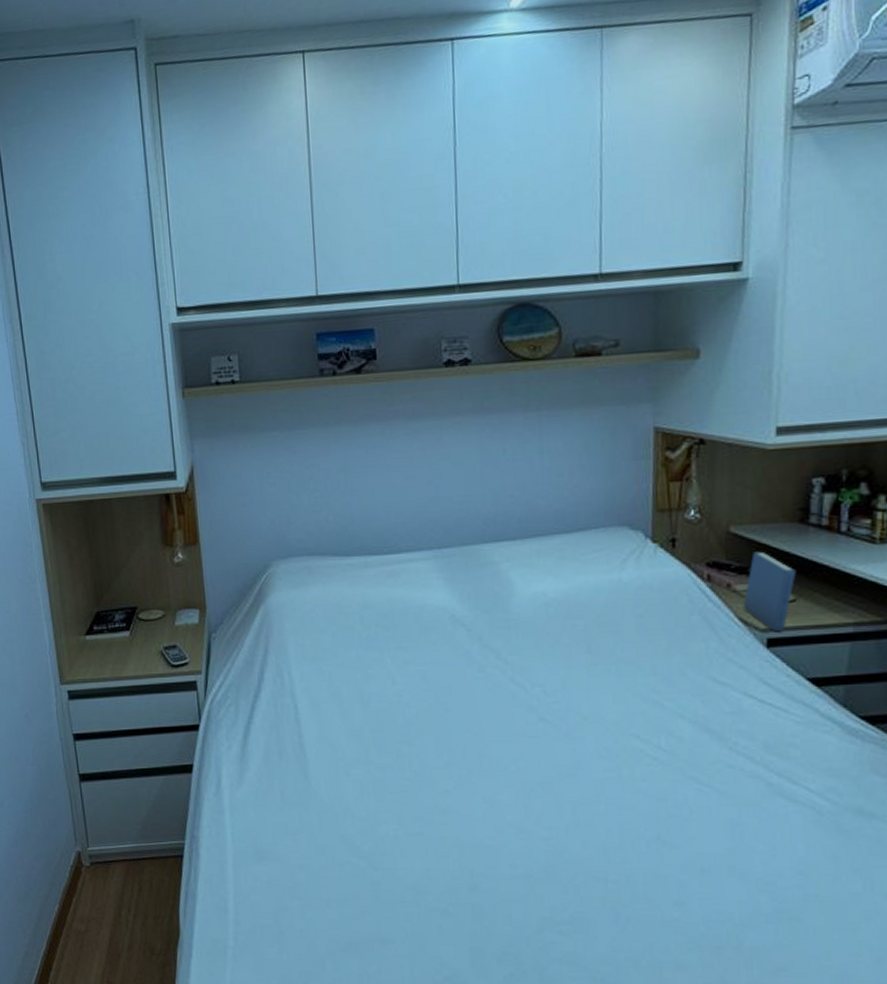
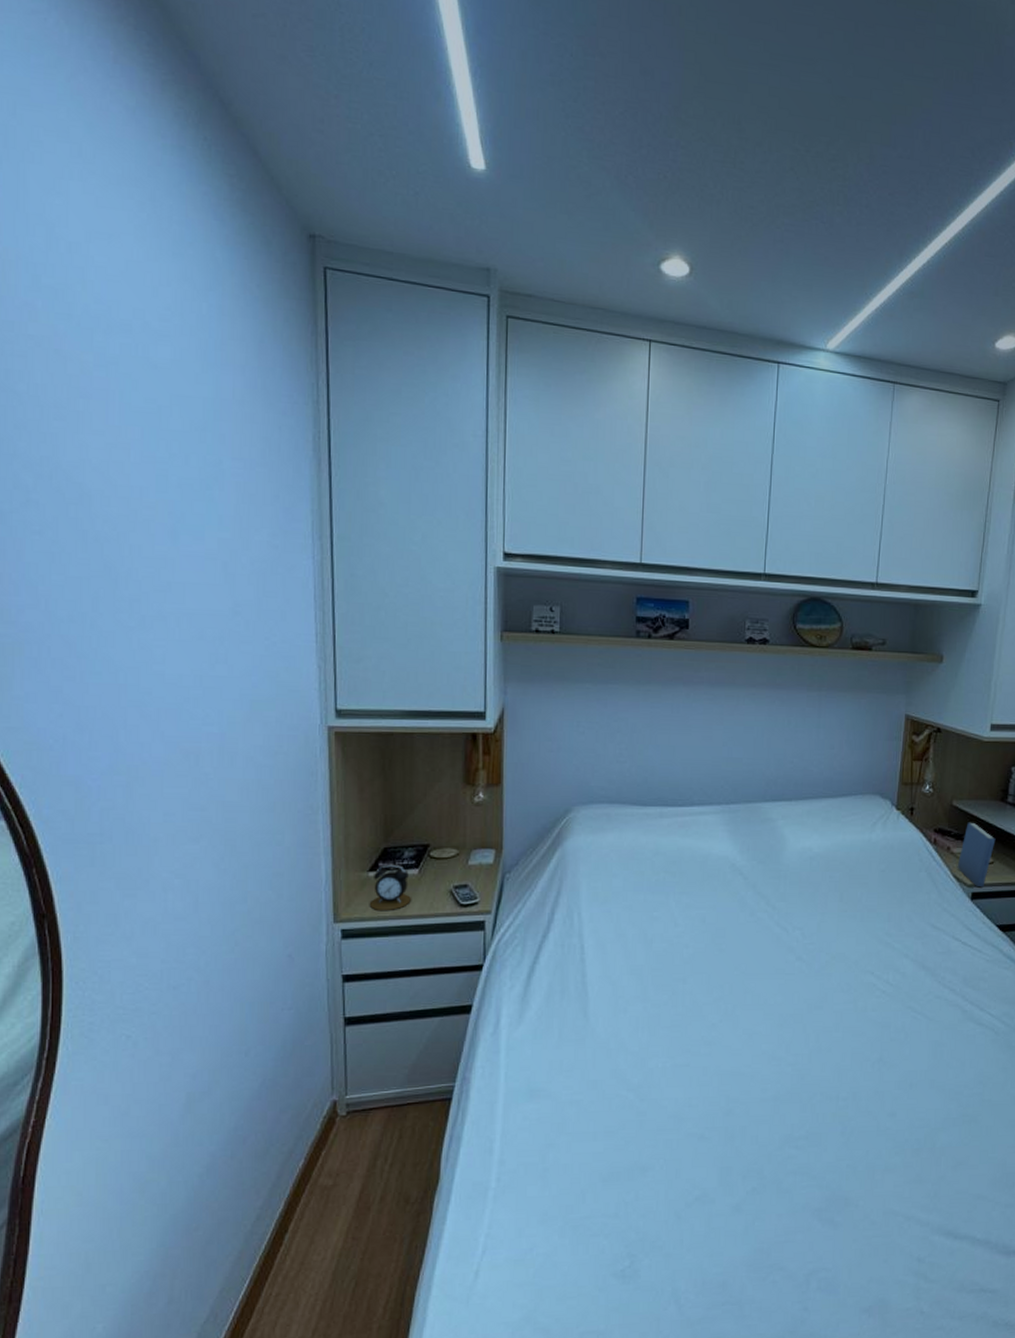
alarm clock: none [90,628,126,673] -> present [370,865,411,912]

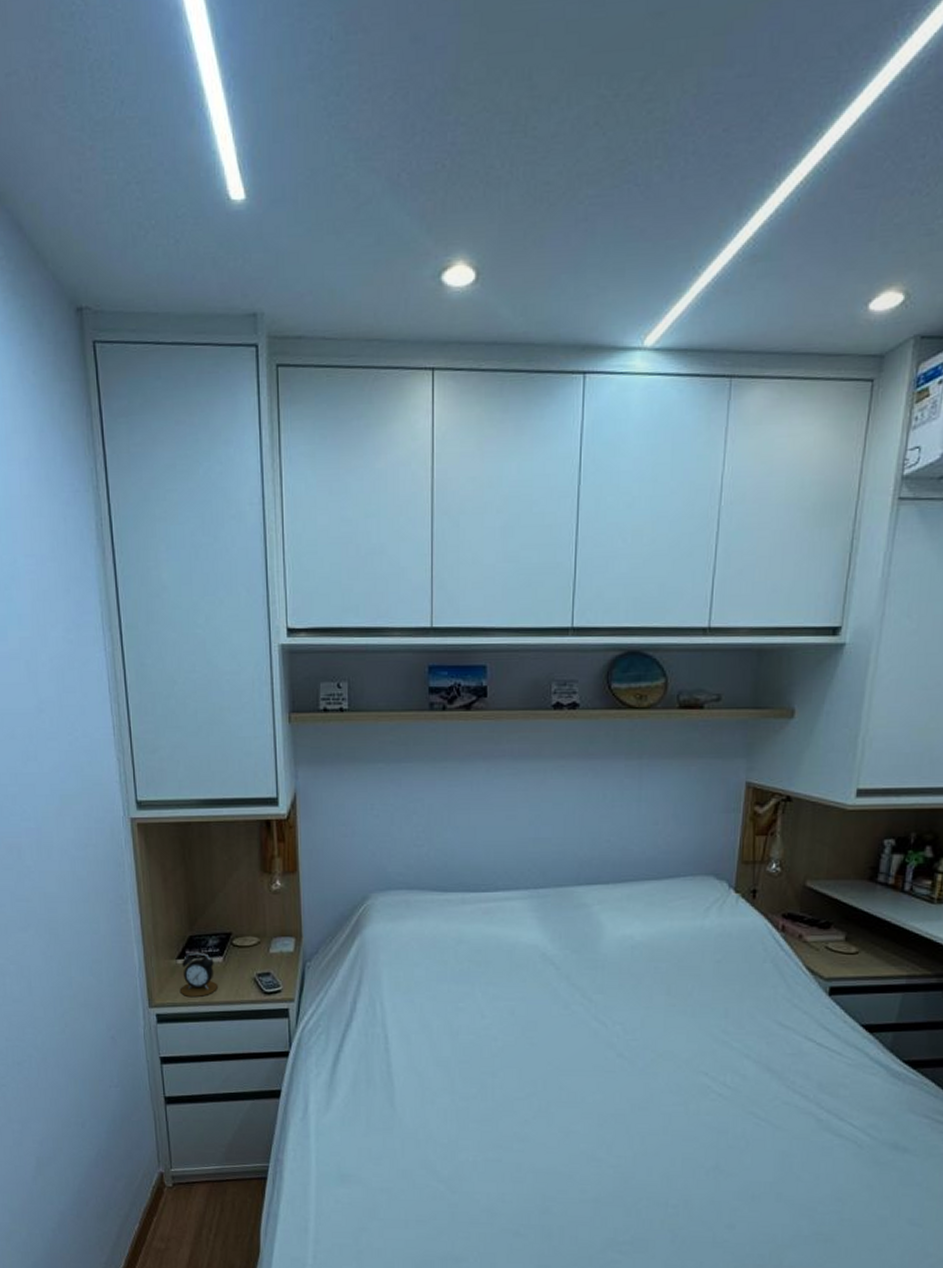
book: present [957,822,996,888] -> none [811,906,862,981]

